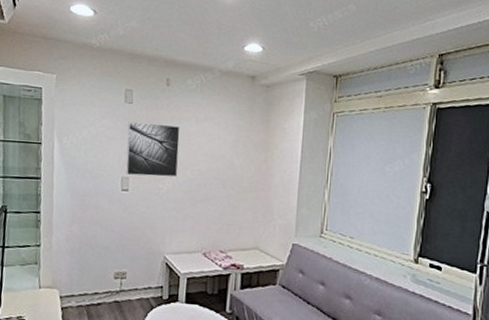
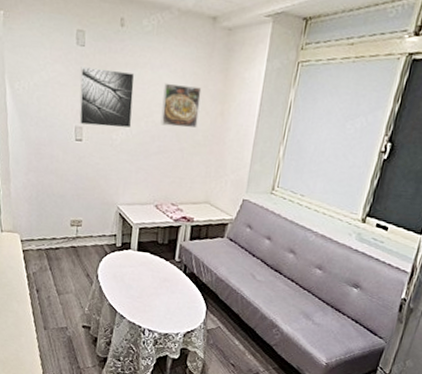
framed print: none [206,134,245,176] -> present [160,82,202,129]

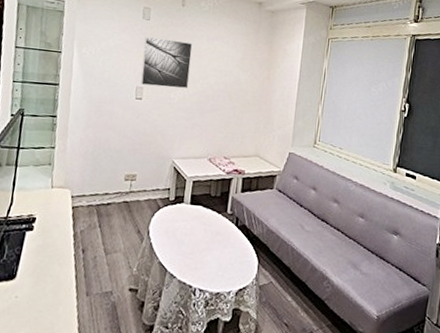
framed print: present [160,82,202,129] -> none [214,51,251,90]

